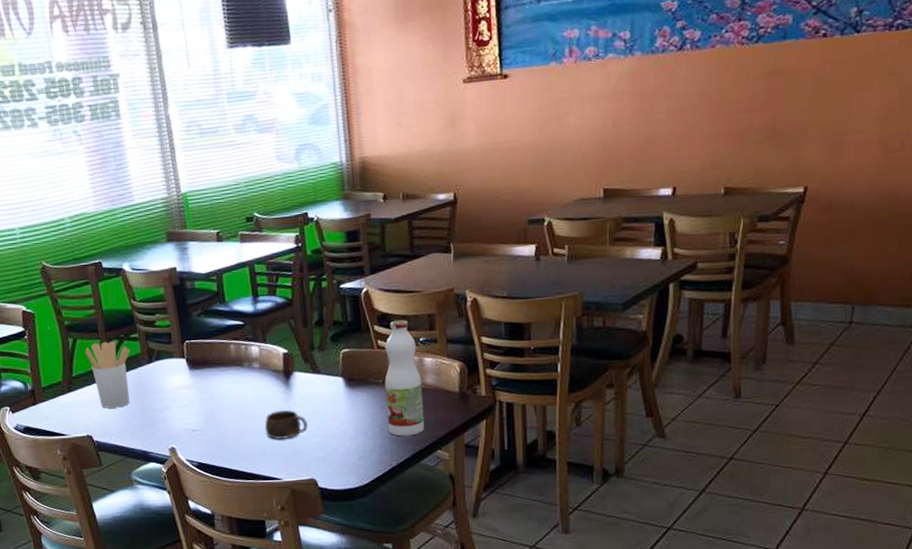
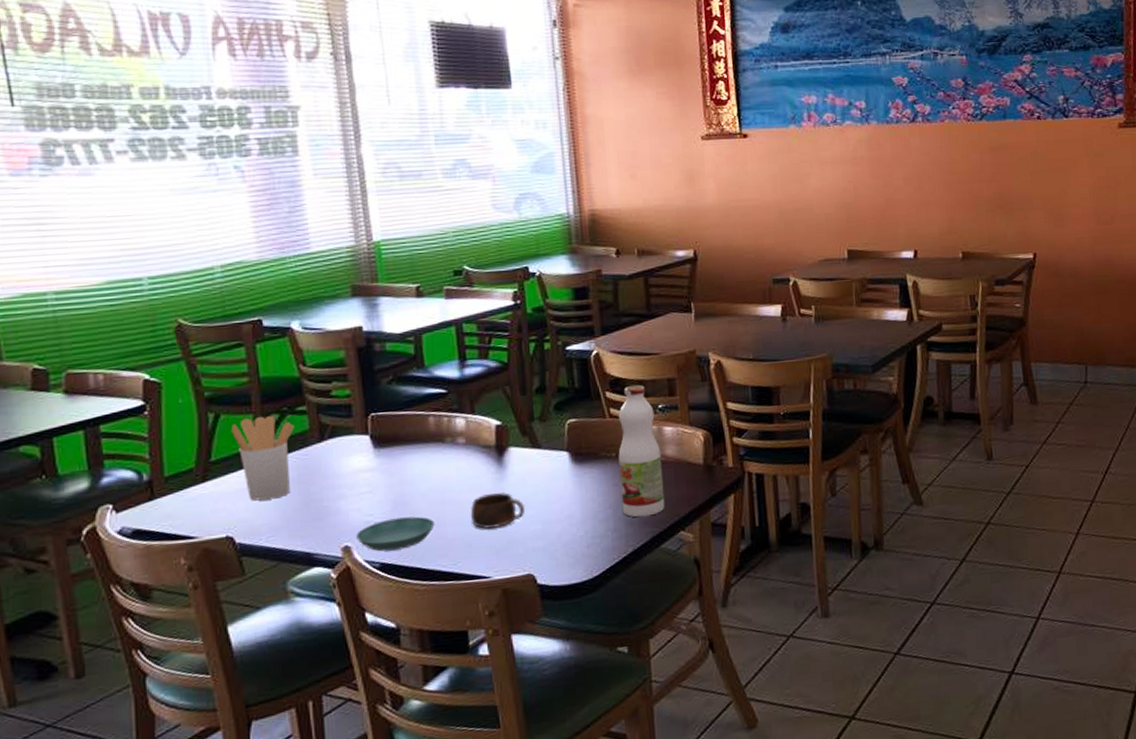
saucer: none [179,426,238,453] -> present [356,516,435,552]

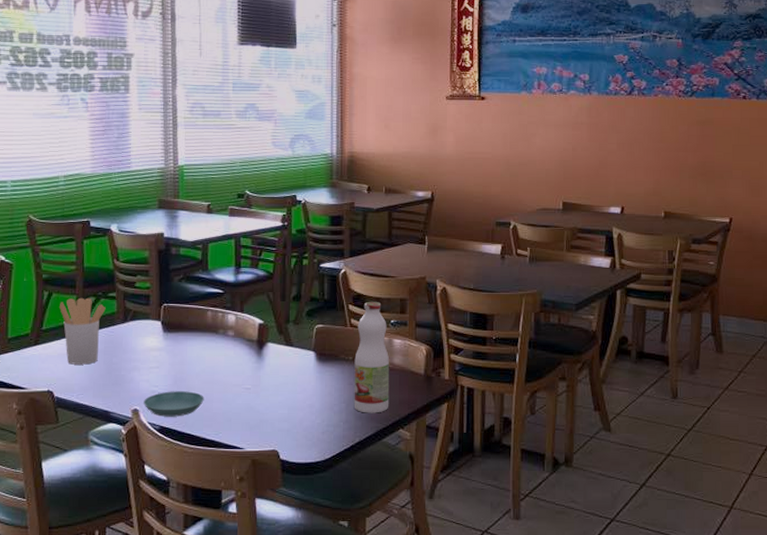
cup: present [470,492,525,529] -> none [232,379,275,409]

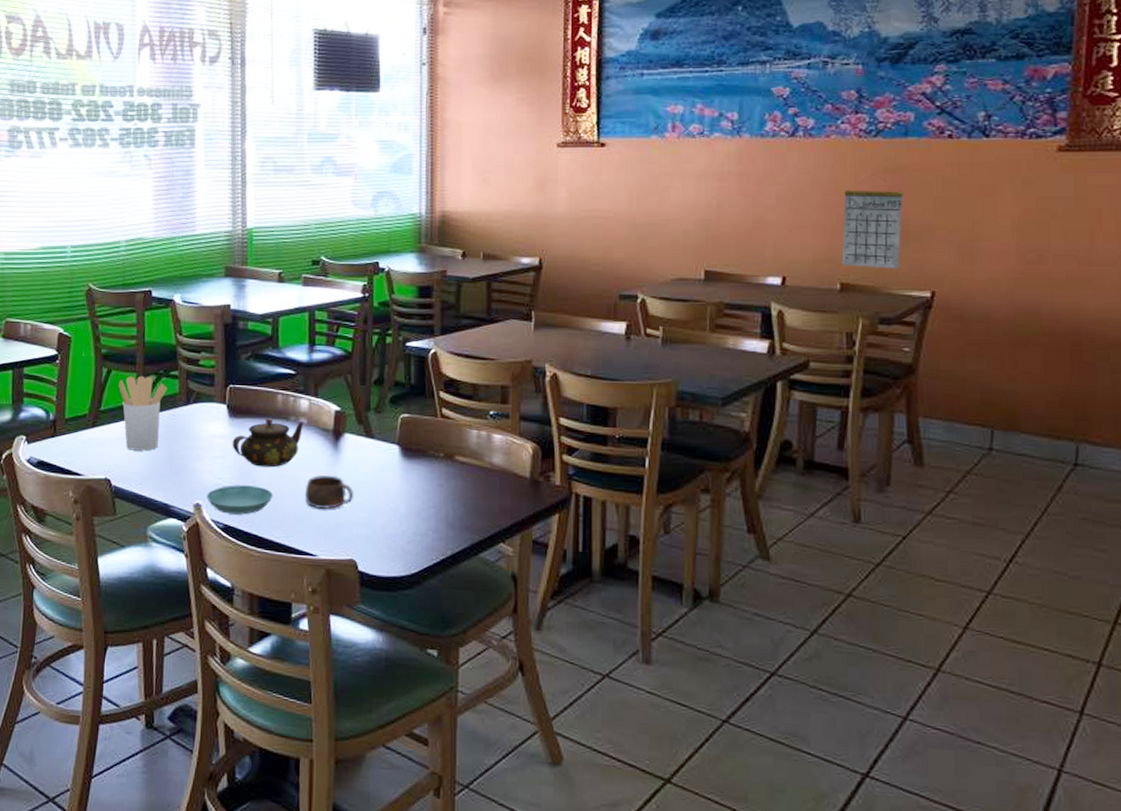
teapot: none [166,332,232,375] -> present [232,418,304,468]
cup: none [232,379,275,409] -> present [304,474,353,510]
juice bottle: present [354,301,390,413] -> none [445,387,488,522]
calendar: none [665,126,711,200] -> present [841,174,904,269]

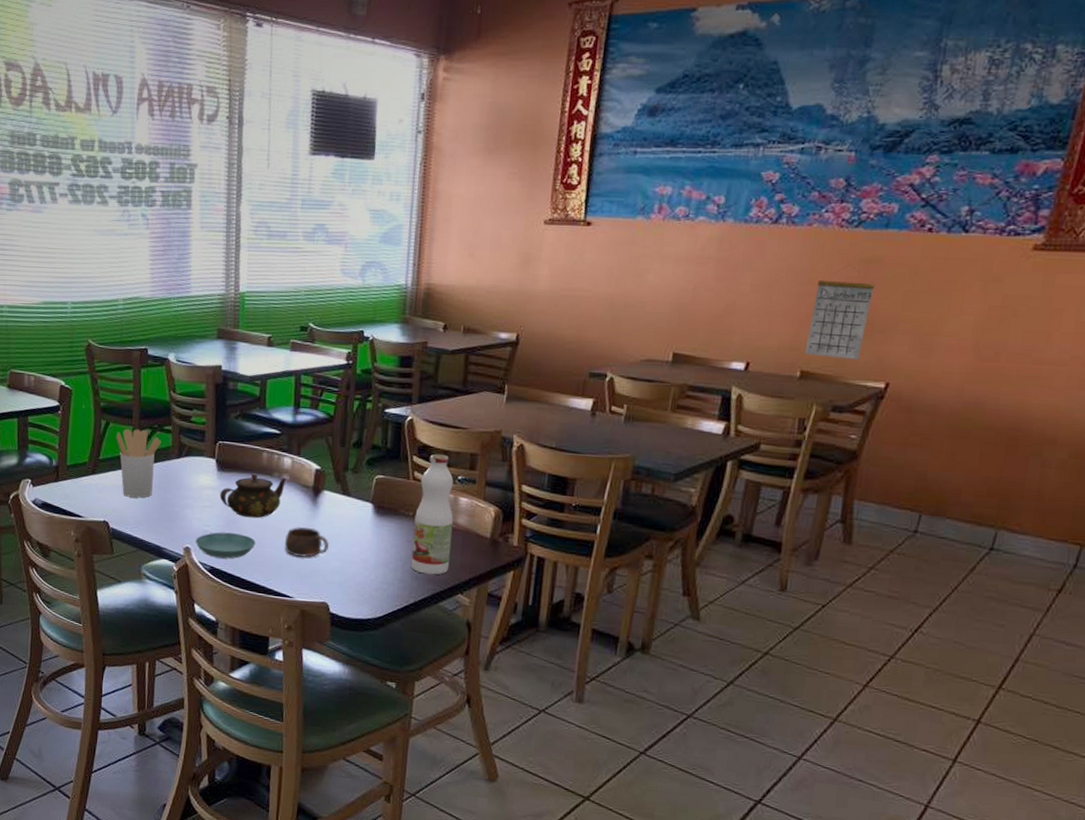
juice bottle: none [445,387,488,522] -> present [410,453,454,575]

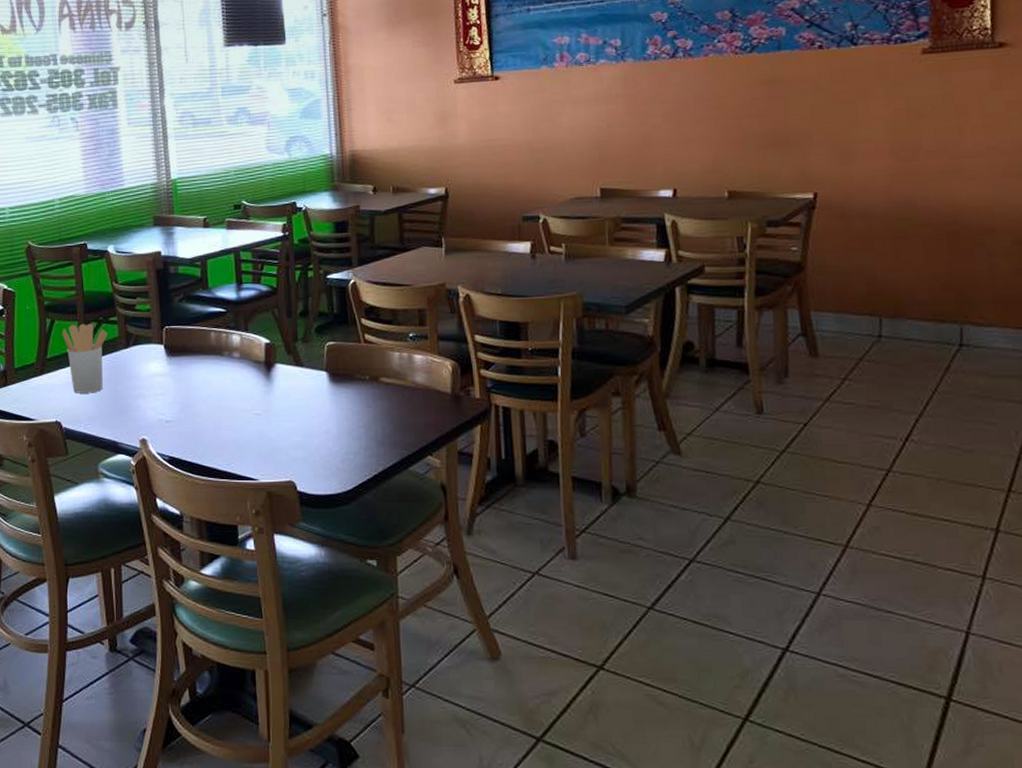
saucer: present [195,532,256,559] -> none [151,418,213,447]
teapot: present [219,473,287,518] -> none [171,354,237,401]
cup: present [284,526,329,558] -> none [242,403,288,437]
juice bottle: present [410,453,454,575] -> none [371,313,414,439]
calendar: present [804,265,876,359] -> none [725,87,783,175]

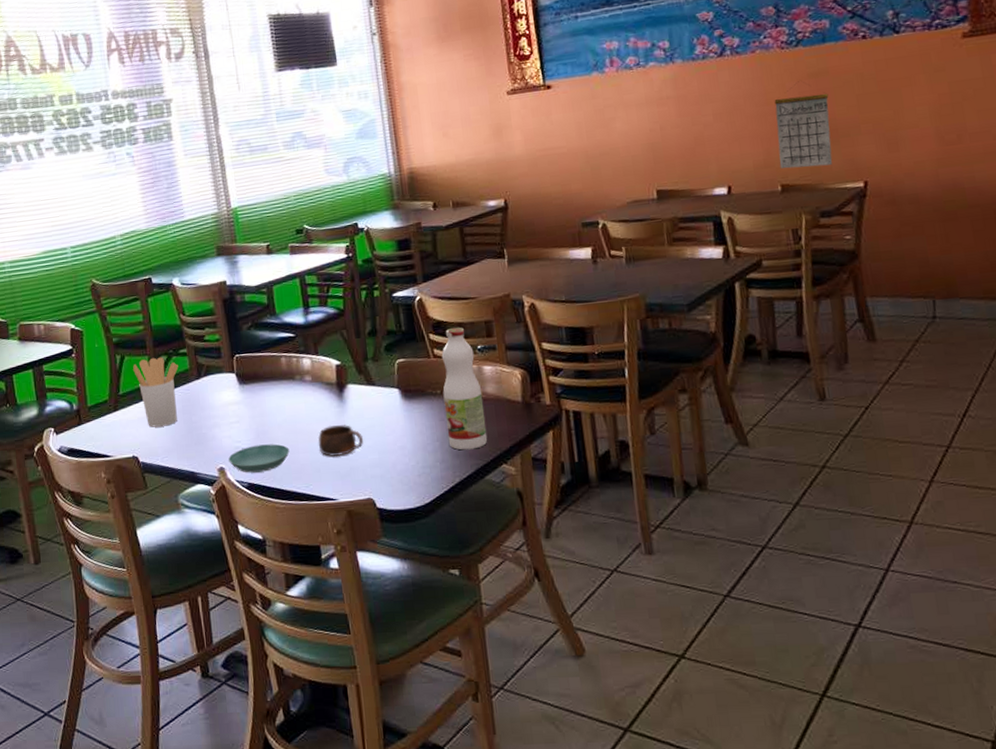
saucer: none [151,418,213,447] -> present [228,443,290,473]
cup: none [242,403,288,437] -> present [317,425,363,457]
juice bottle: none [371,313,414,439] -> present [441,327,488,450]
calendar: none [725,87,783,175] -> present [774,81,833,169]

